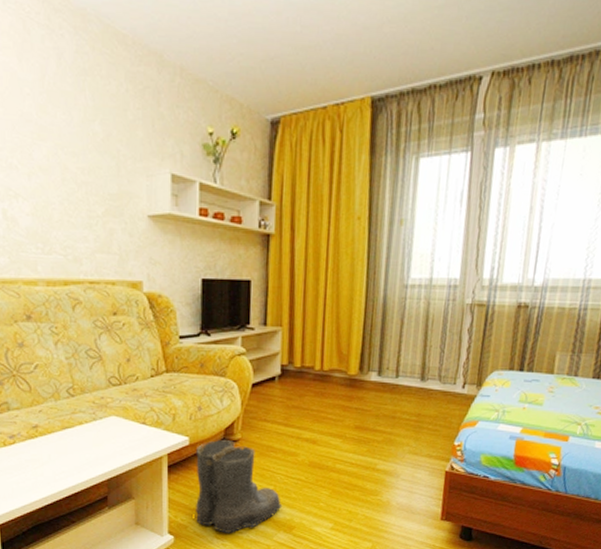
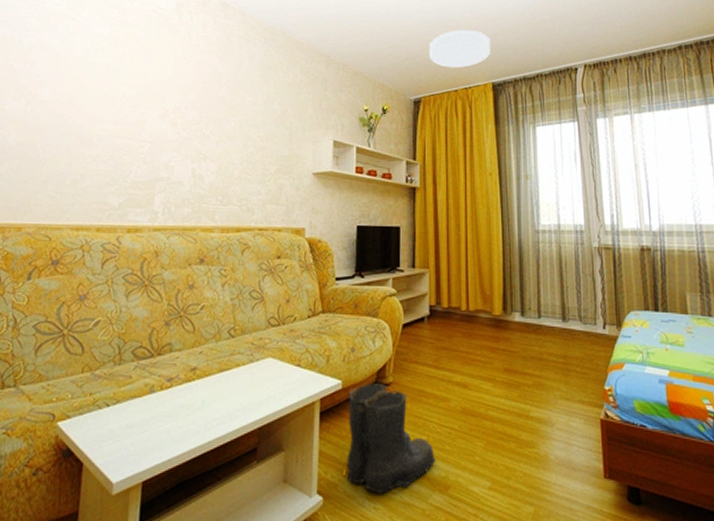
ceiling light: none [292,16,375,75] -> present [429,29,490,68]

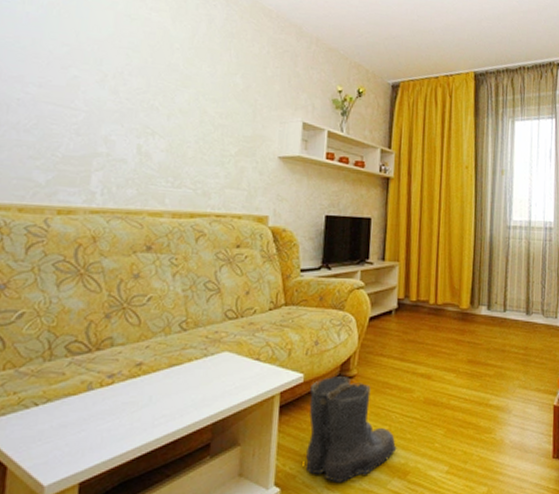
ceiling light: present [429,29,490,68] -> none [410,11,475,53]

